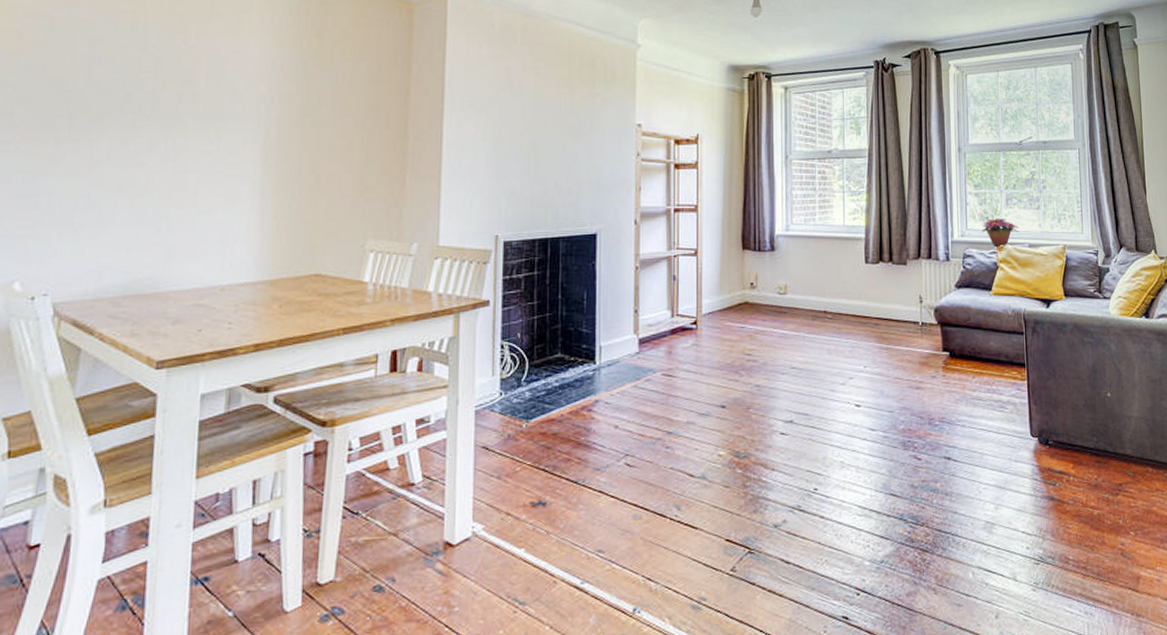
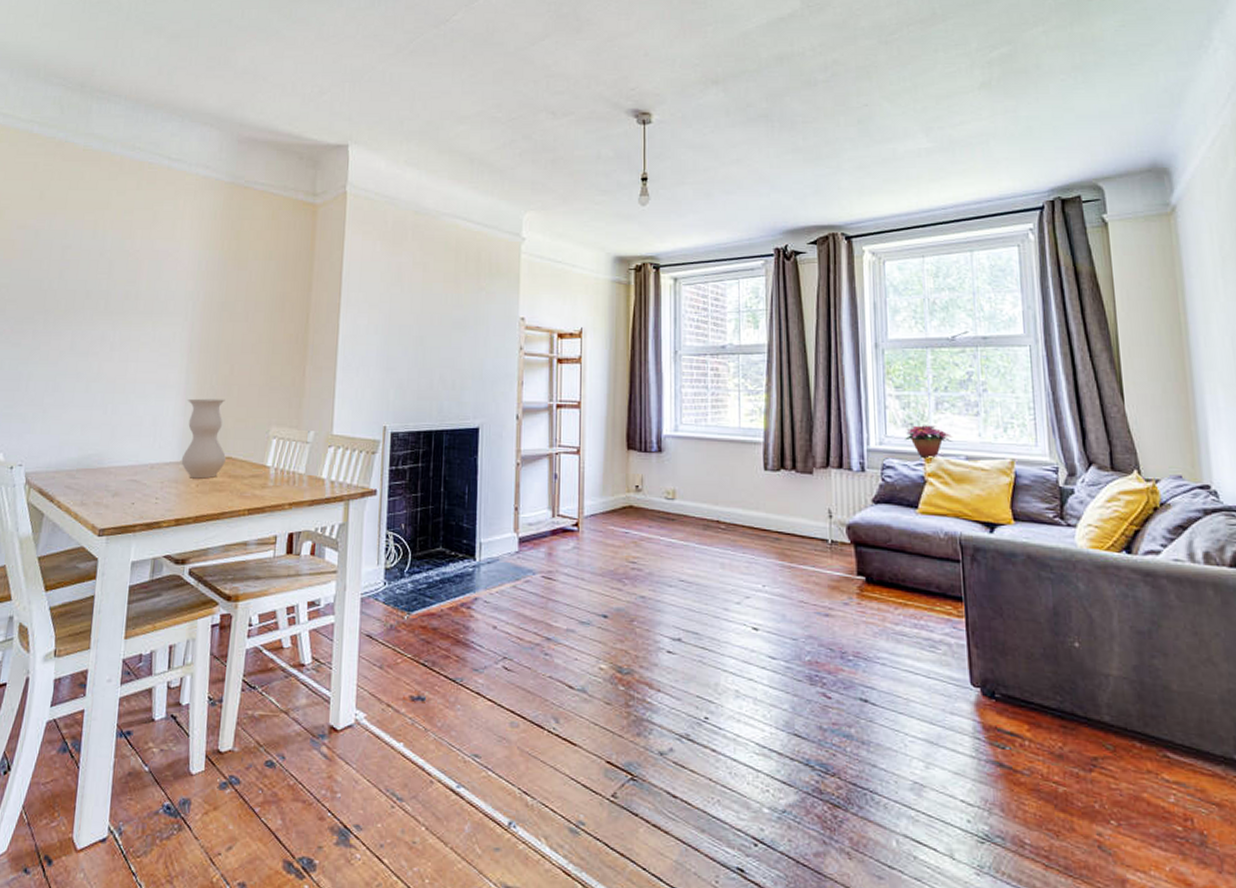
vase: none [259,212,314,299] -> present [181,398,226,479]

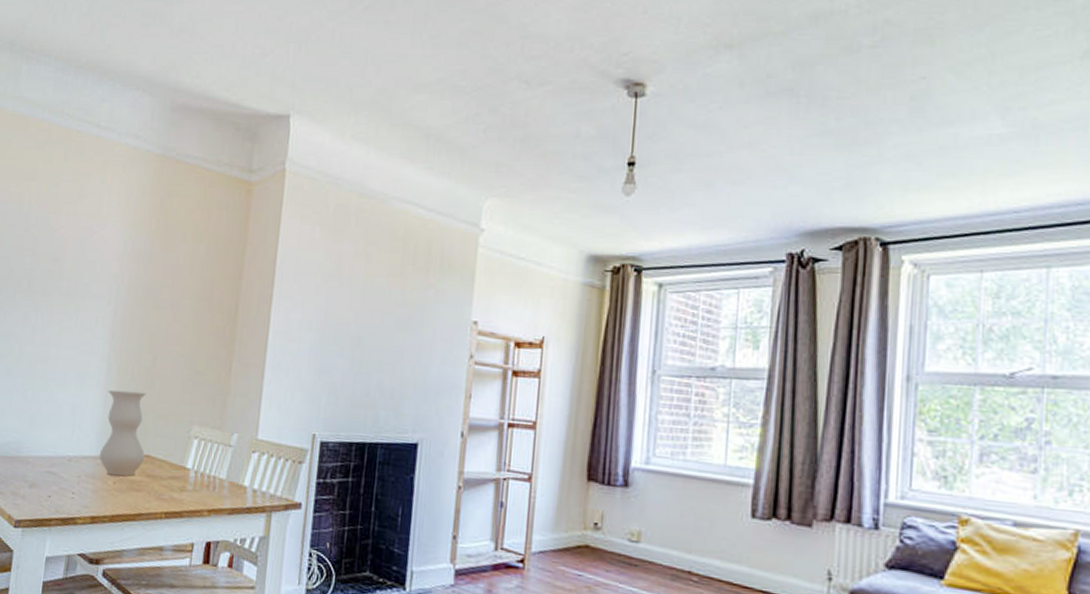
flower arrangement: present [905,425,953,458] -> none [935,479,999,520]

